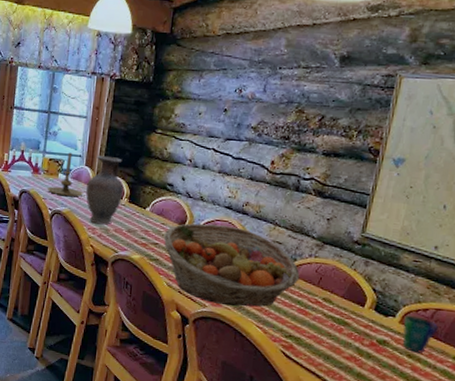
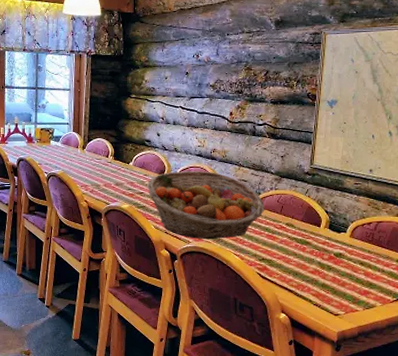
candle holder: present [47,152,84,197] -> none [41,121,74,160]
vase: present [86,155,124,225] -> none [76,121,109,181]
cup: present [402,315,440,354] -> none [353,229,382,261]

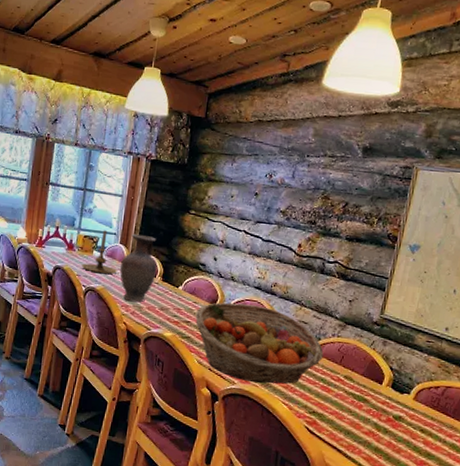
candle holder: none [41,121,74,160] -> present [81,230,118,274]
vase: none [76,121,109,181] -> present [120,233,158,303]

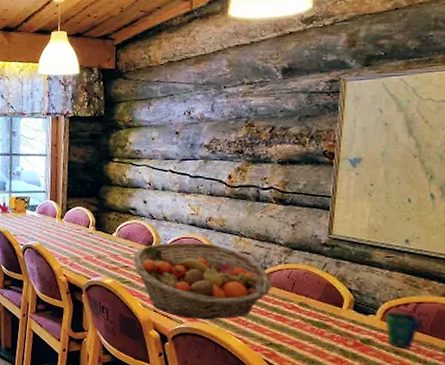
candle holder: present [81,230,118,274] -> none [16,189,52,231]
vase: present [120,233,158,303] -> none [54,188,89,254]
cup: none [415,392,449,429] -> present [385,311,424,349]

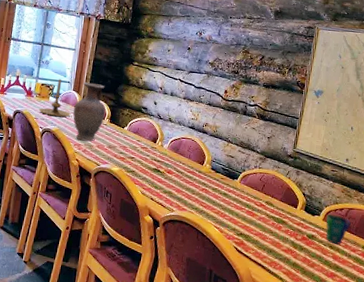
candle holder: none [16,189,52,231] -> present [39,79,71,117]
vase: none [54,188,89,254] -> present [73,82,106,142]
fruit basket: present [134,242,272,320] -> none [139,140,248,210]

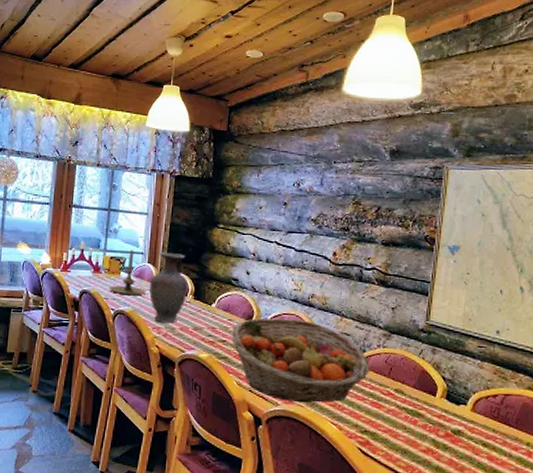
fruit basket: none [139,140,248,210] -> present [232,318,370,403]
cup: present [325,214,352,245] -> none [475,402,510,442]

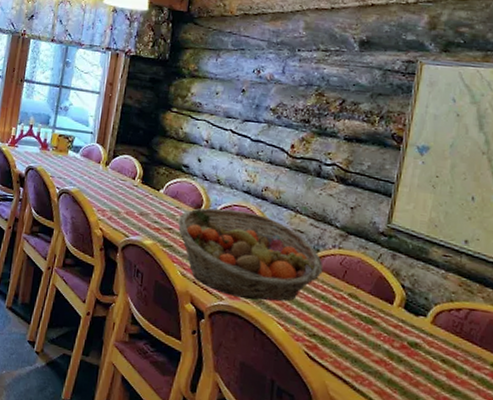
candle holder: present [108,250,147,296] -> none [55,129,94,176]
vase: present [149,251,188,324] -> none [96,132,137,207]

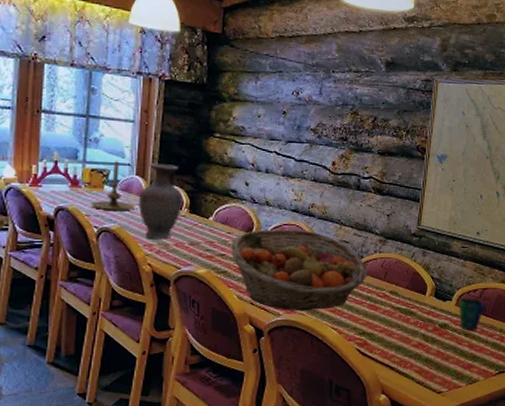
candle holder: none [55,129,94,176] -> present [90,161,136,211]
vase: none [96,132,137,207] -> present [139,162,183,240]
cup: none [435,315,475,359] -> present [458,297,487,331]

